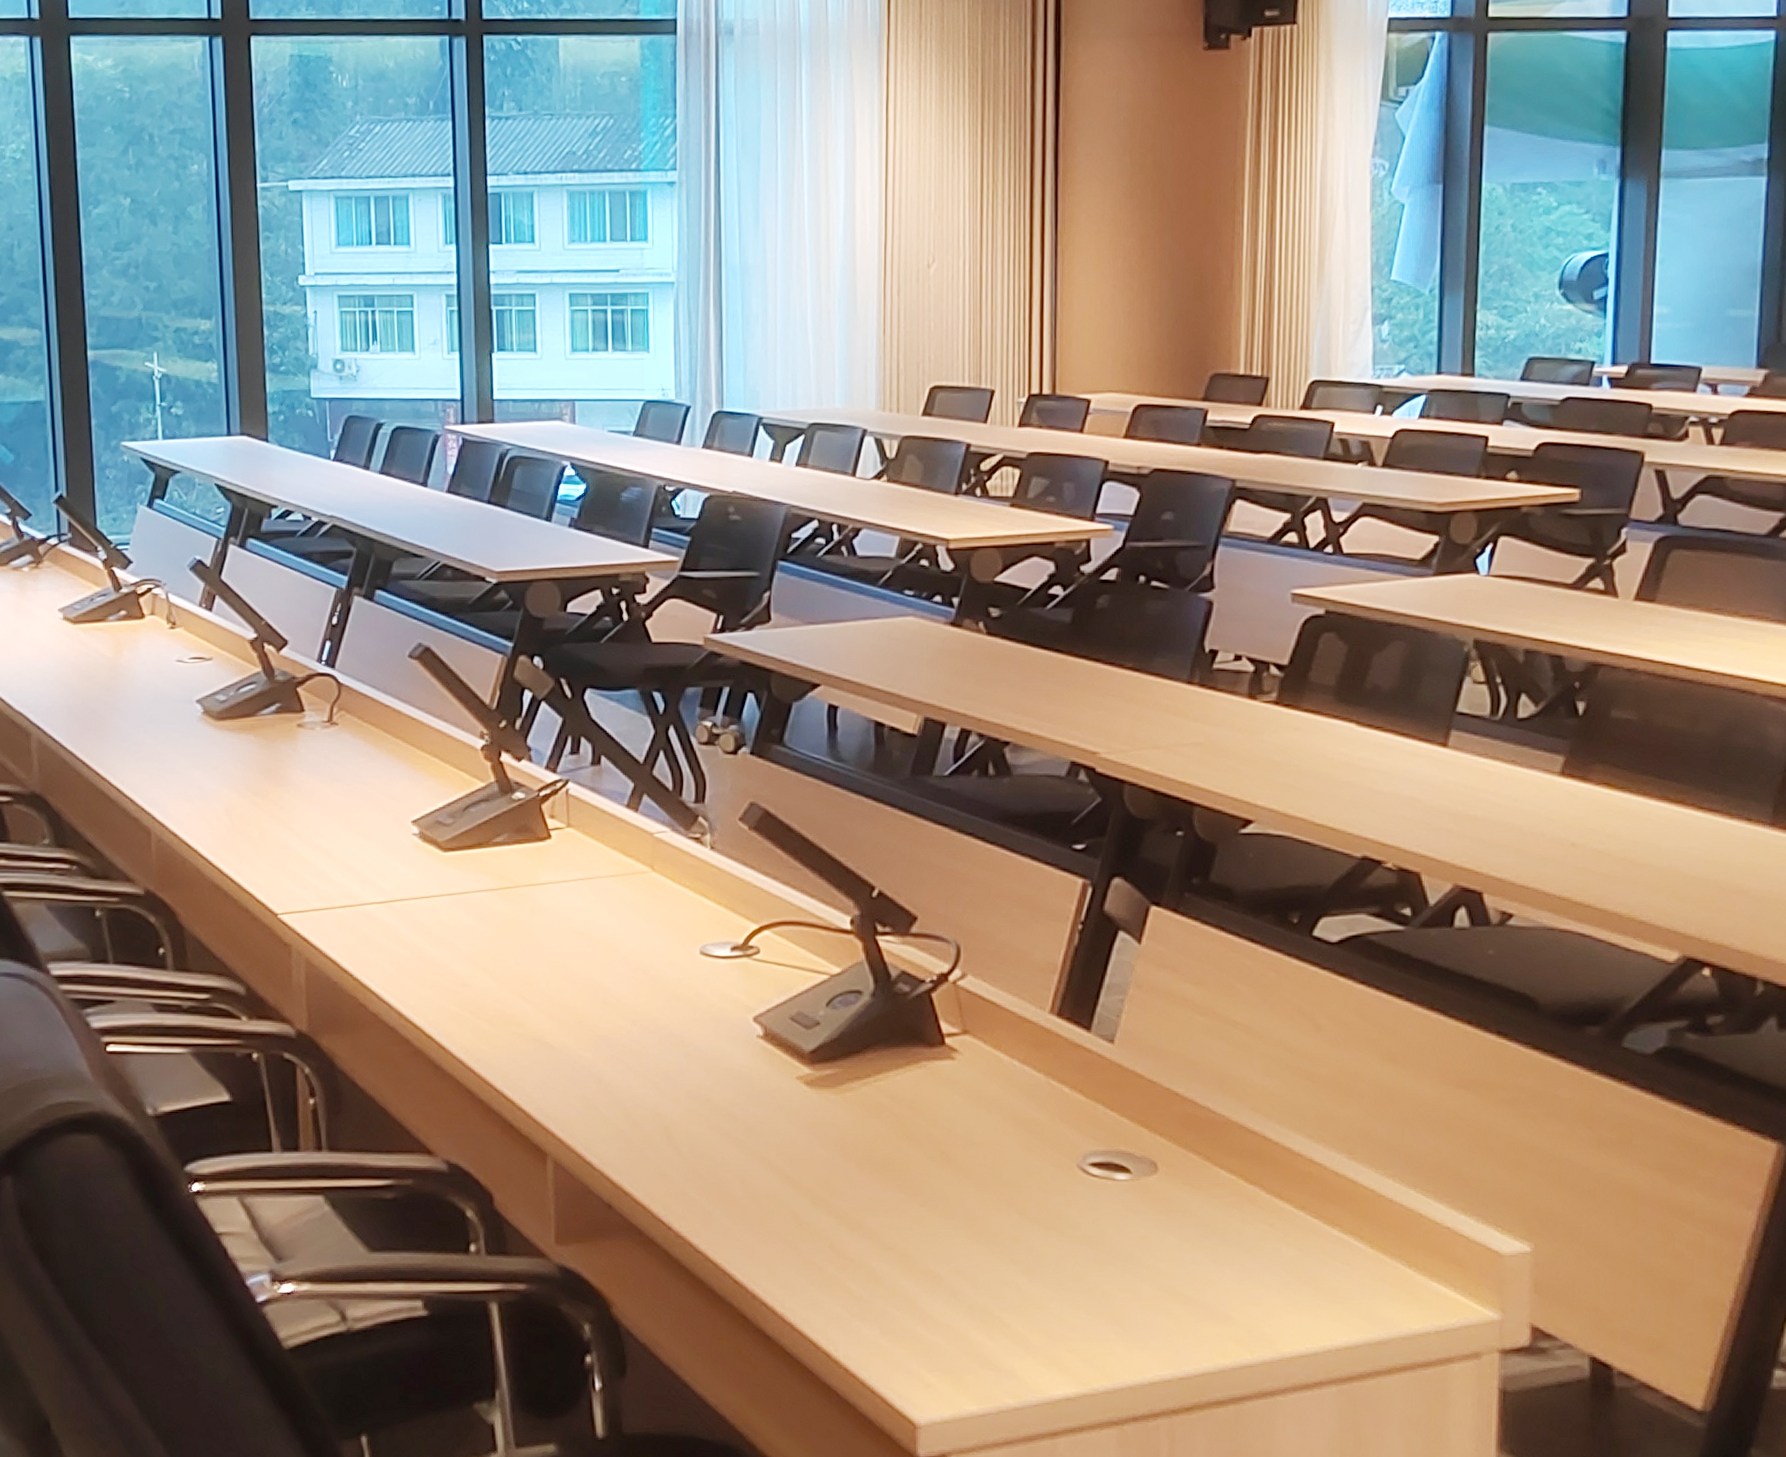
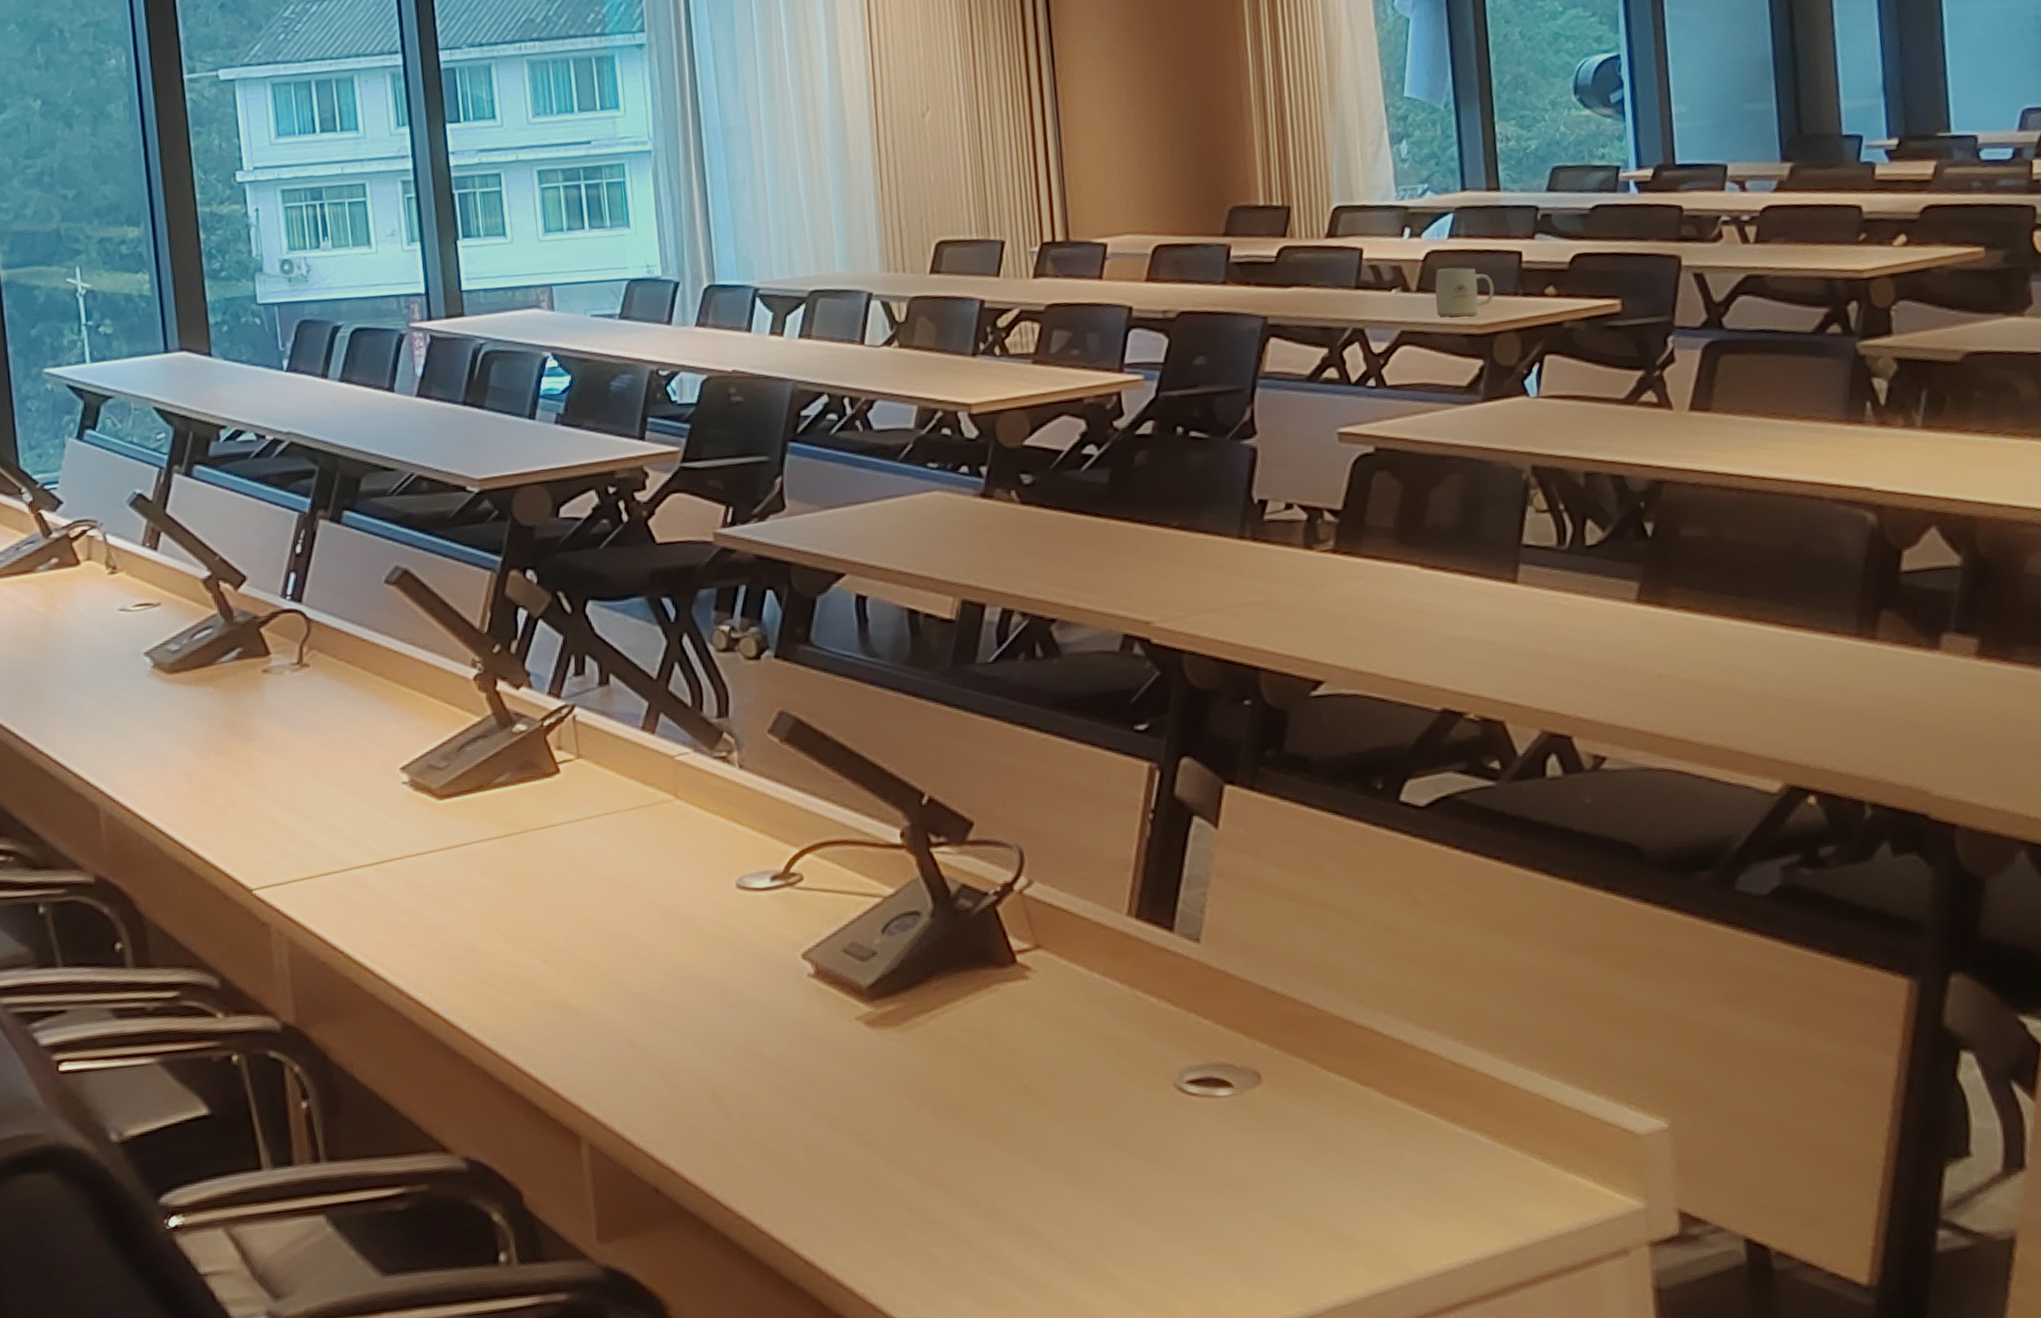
mug: none [1399,446,1458,494] -> present [1435,267,1495,317]

